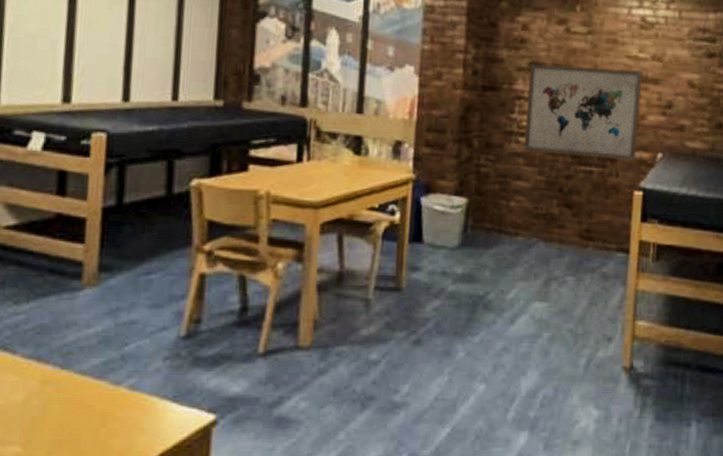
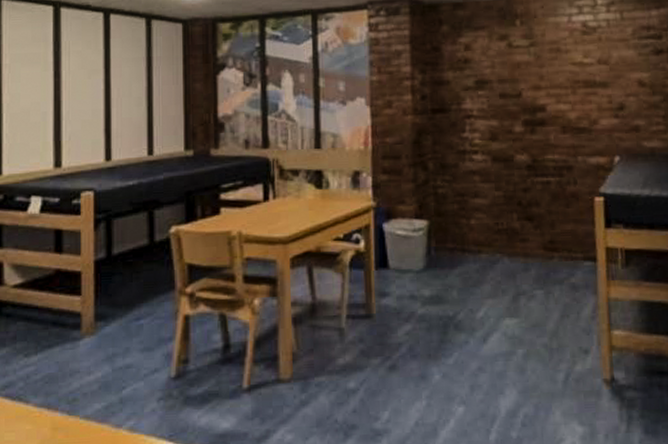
wall art: present [525,63,643,160] -> none [476,76,593,169]

